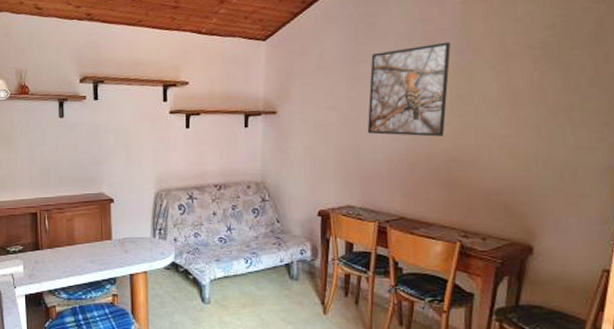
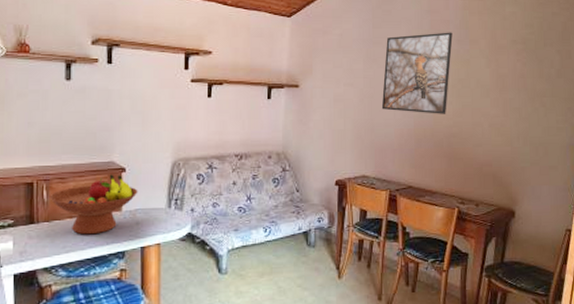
fruit bowl: none [50,204,126,261] -> present [49,174,138,235]

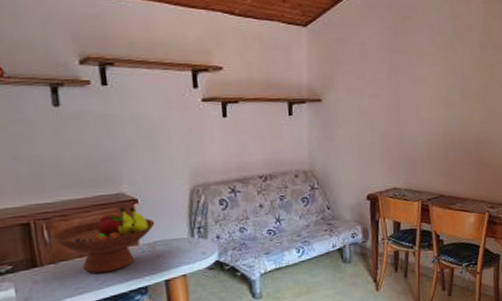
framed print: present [381,32,453,114] -> none [408,37,476,122]

